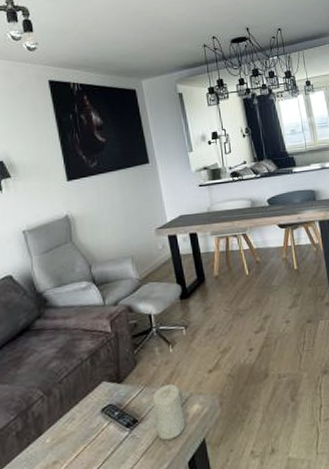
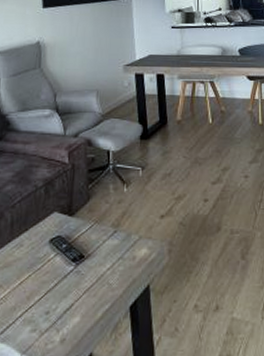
candle: present [152,384,186,441] -> none [101,224,132,281]

